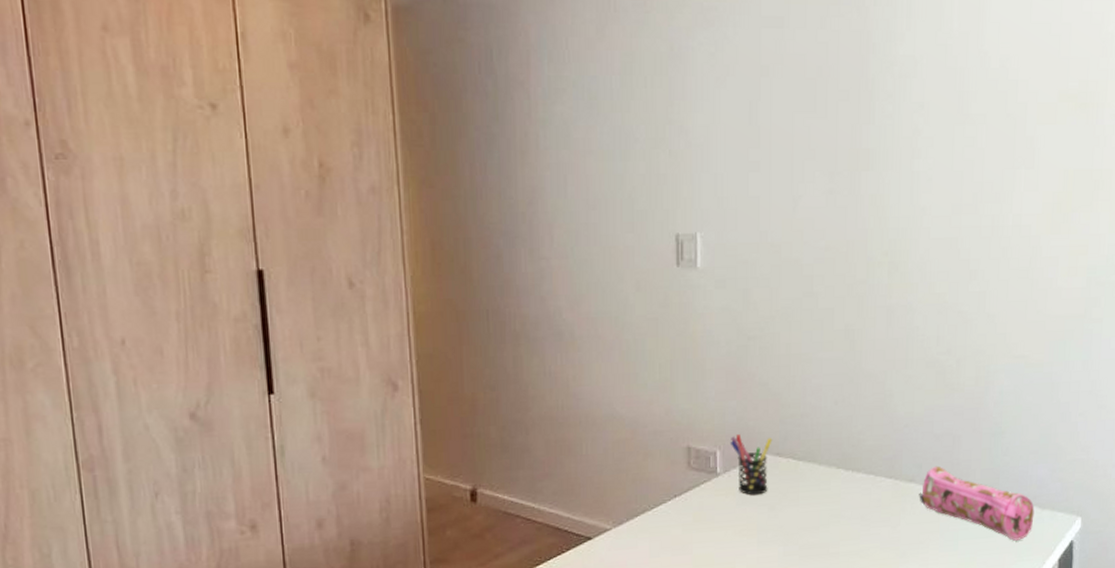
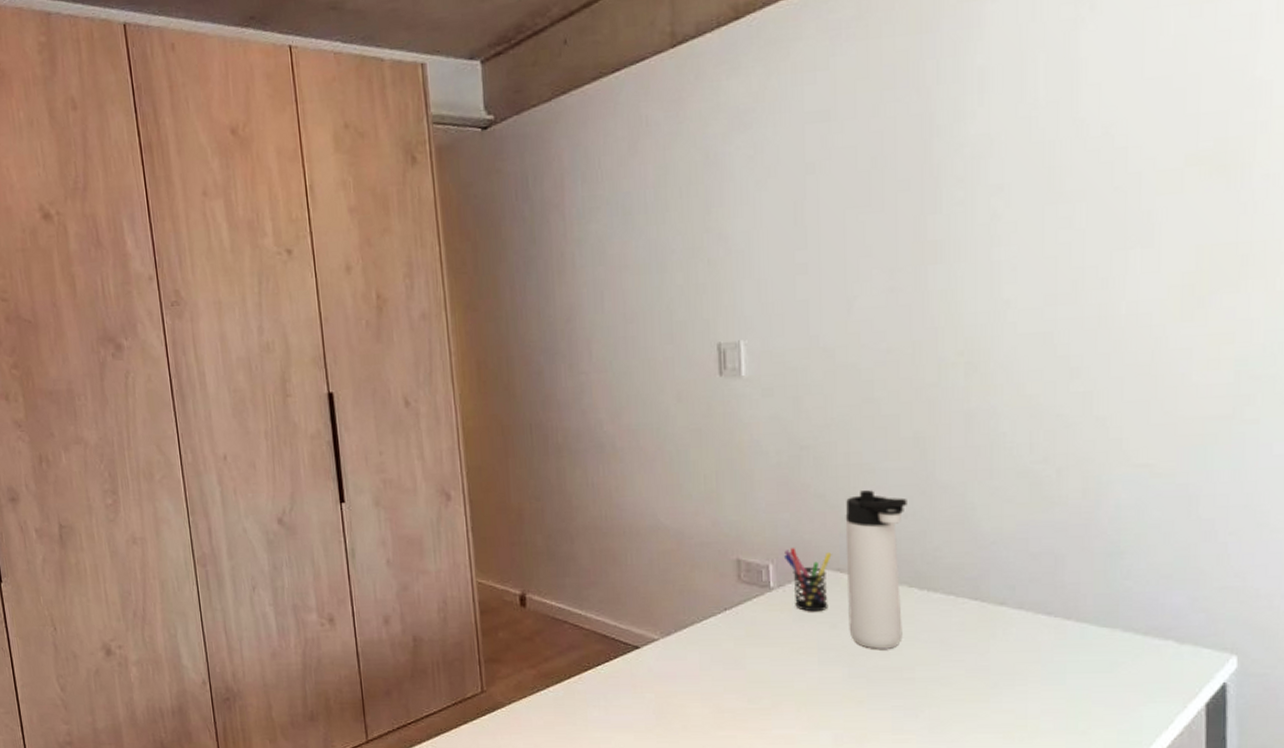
thermos bottle: none [785,379,838,528] -> present [845,490,907,649]
pencil case: present [919,465,1035,541] -> none [1012,588,1170,678]

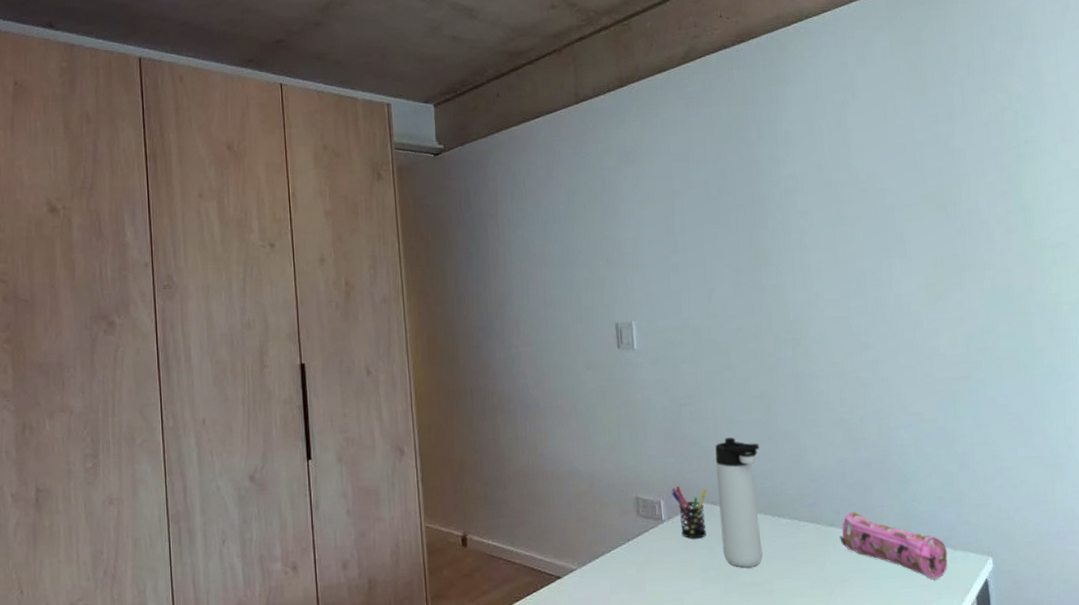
pencil case: none [1012,588,1170,678] -> present [840,511,948,580]

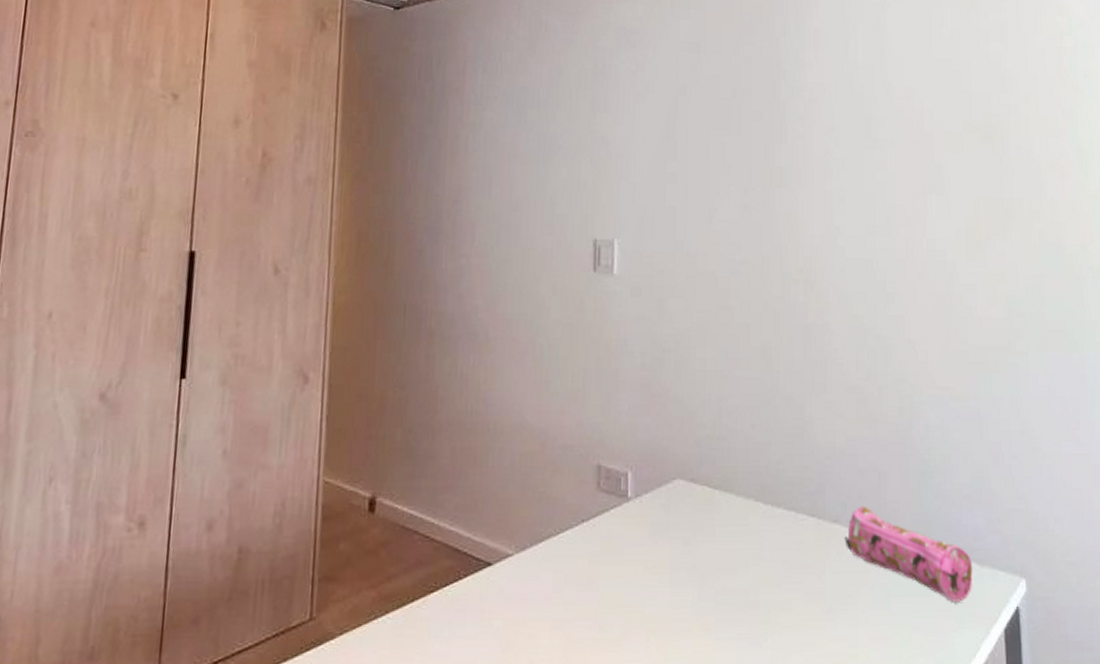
pen holder: present [671,486,707,539] -> none [642,455,687,526]
thermos bottle: present [715,437,763,568] -> none [700,398,755,569]

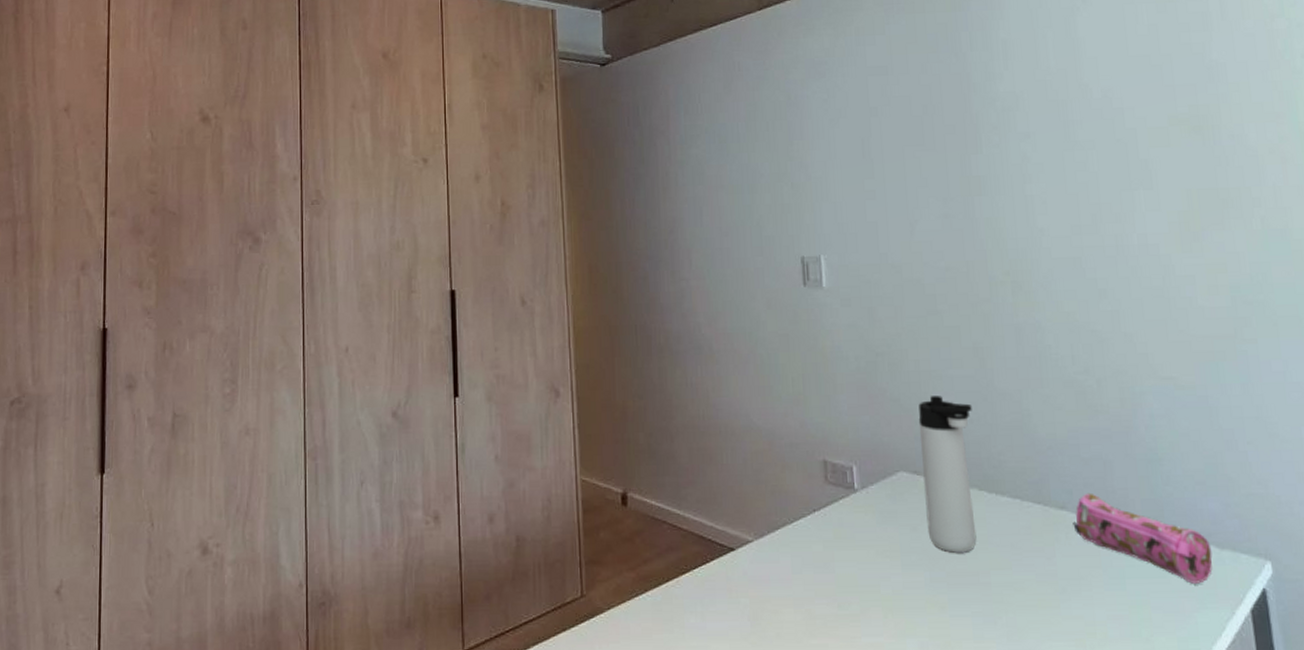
thermos bottle: none [700,398,755,569] -> present [918,396,977,553]

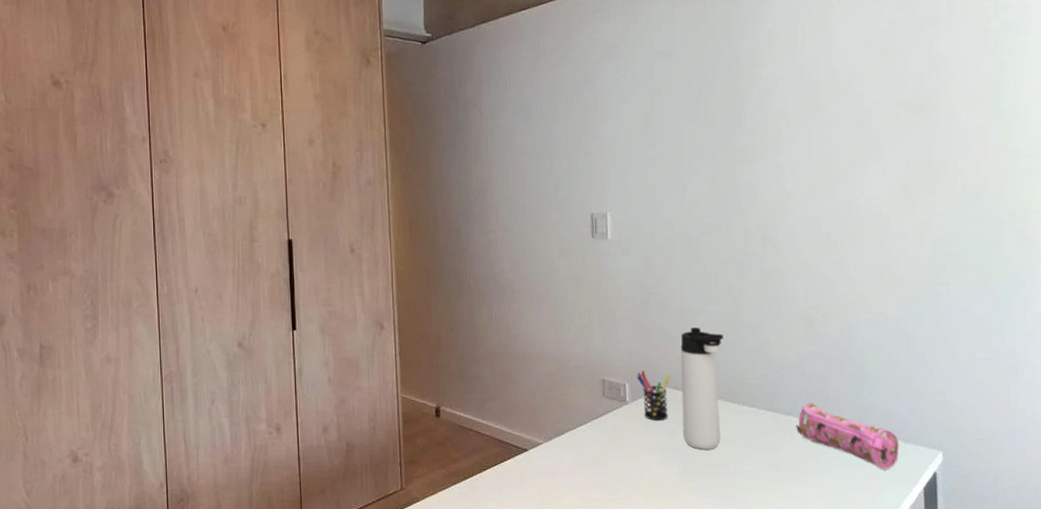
pen holder: none [865,450,909,514] -> present [636,371,671,421]

